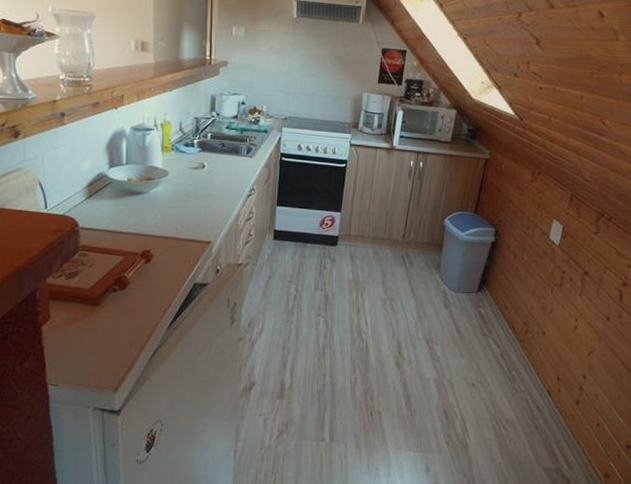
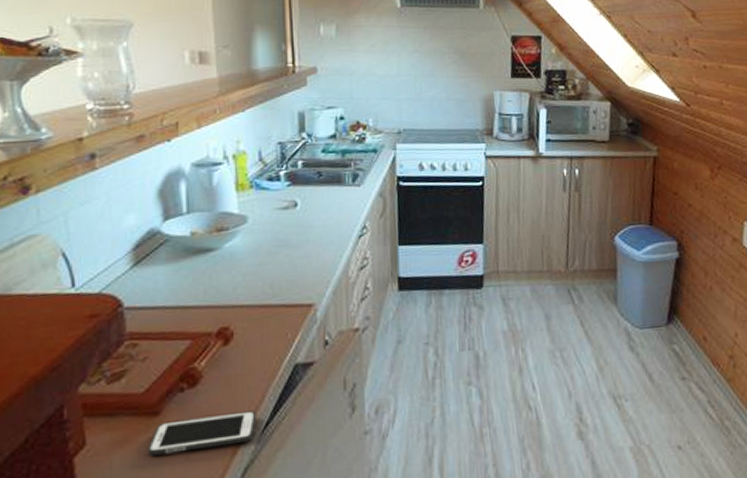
cell phone: none [91,311,165,333] -> present [148,410,257,456]

